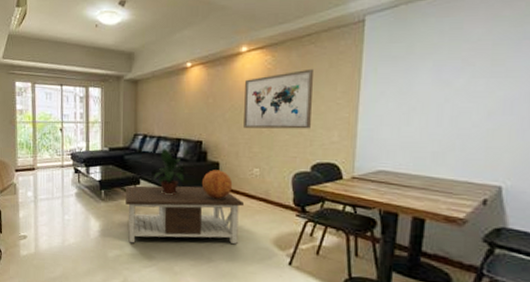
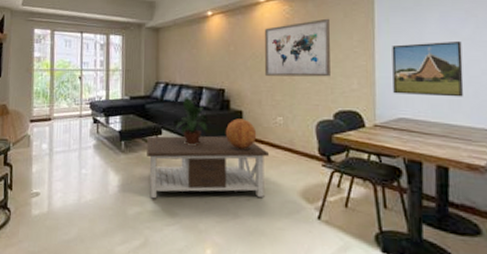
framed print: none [375,91,454,150] -> present [392,40,464,97]

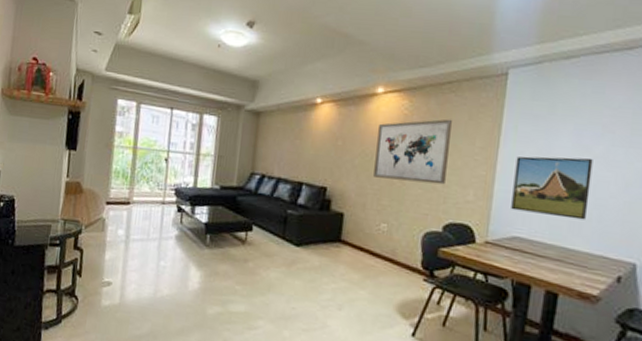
coffee table: present [147,135,270,199] -> none [233,232,369,308]
potted plant: present [174,97,211,146] -> none [266,192,308,247]
decorative sphere: present [225,118,257,149] -> none [322,221,357,255]

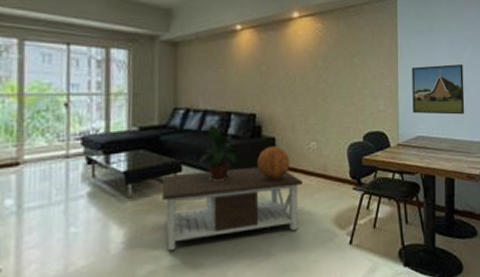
coffee table: none [233,232,369,308] -> present [162,167,304,252]
potted plant: none [266,192,308,247] -> present [196,124,241,181]
decorative sphere: none [322,221,357,255] -> present [256,146,290,180]
wall art: present [373,119,452,185] -> none [298,38,360,98]

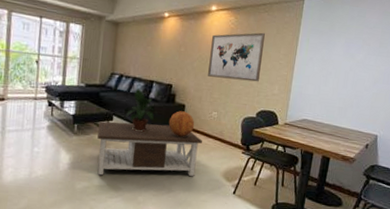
wall art: none [298,38,360,98] -> present [208,32,265,82]
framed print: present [411,63,465,115] -> none [302,61,356,107]

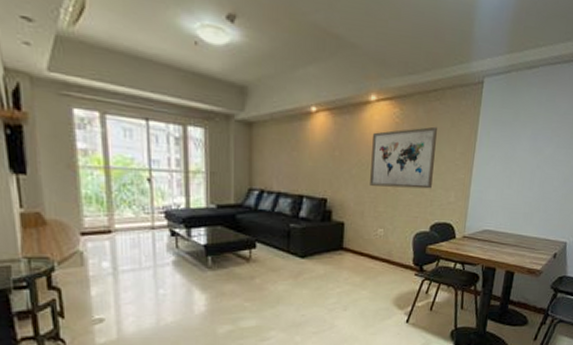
coffee table: present [97,121,203,176] -> none [239,248,369,316]
potted plant: present [124,88,157,132] -> none [270,206,311,259]
decorative sphere: present [168,111,195,137] -> none [325,230,358,262]

